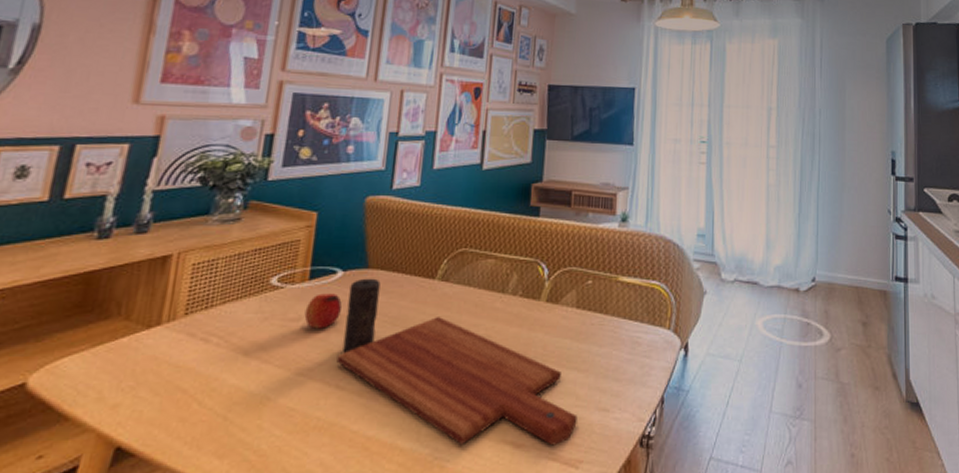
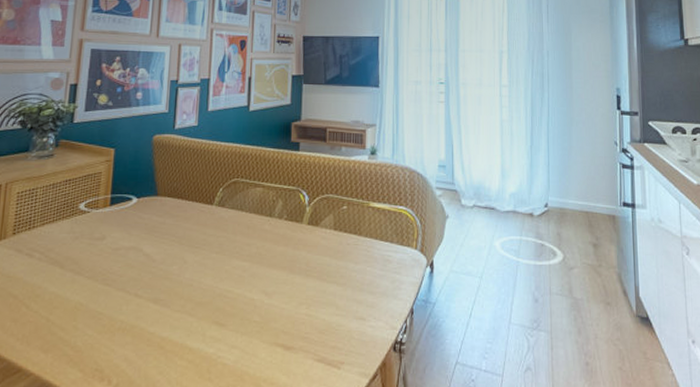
fruit: present [304,293,342,329] -> none [107,217,137,246]
cutting board: present [336,317,578,446] -> none [135,237,338,349]
candle: present [342,278,381,353] -> none [139,204,168,267]

